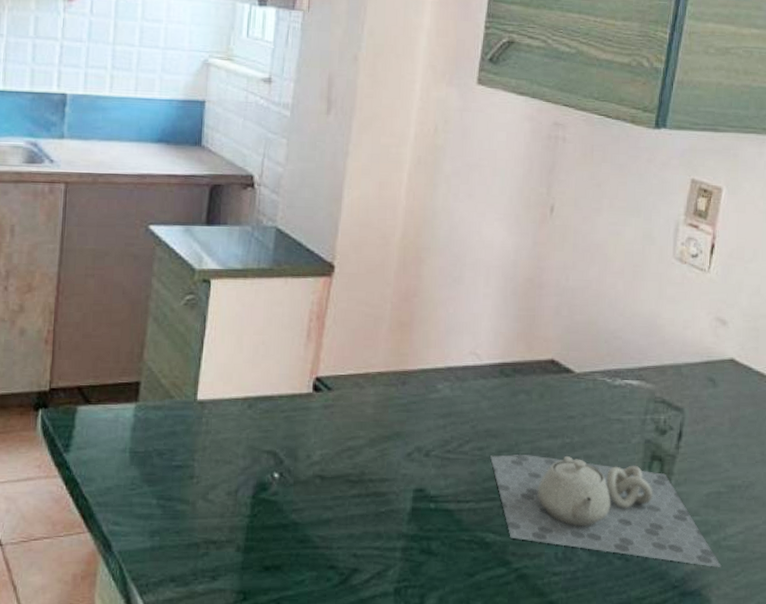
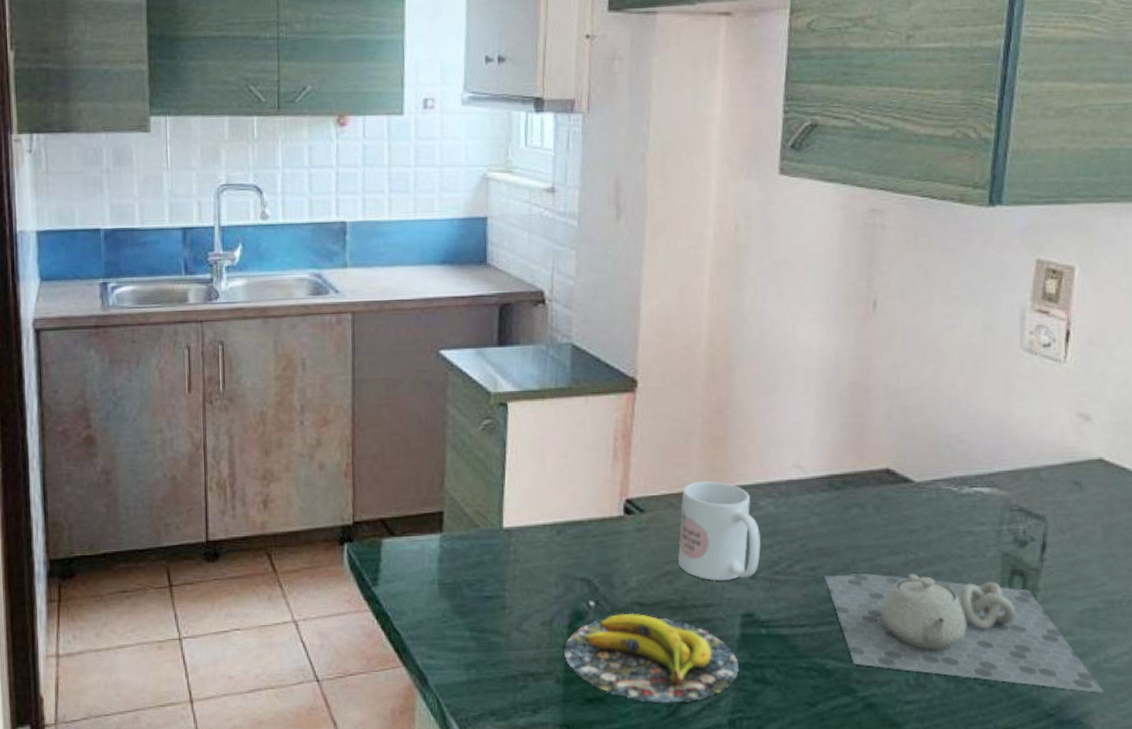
banana: none [245,485,409,572] -> present [563,613,740,704]
mug: none [360,363,437,457] -> present [678,480,762,580]

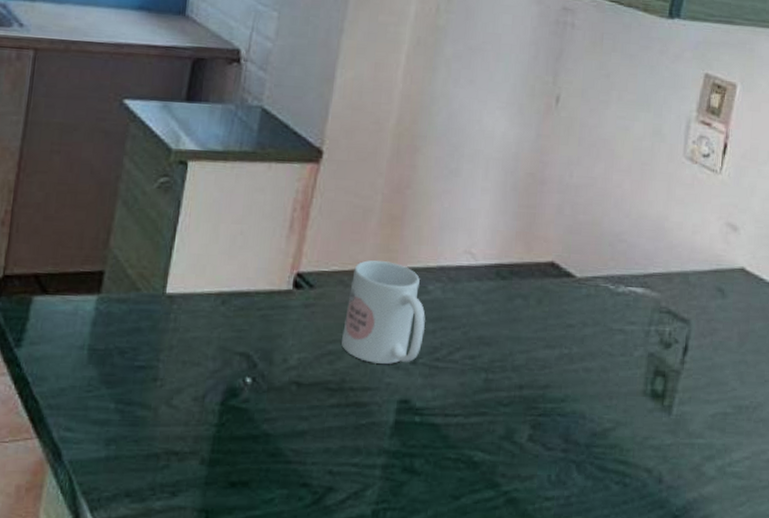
banana: present [563,613,740,704] -> none [212,392,390,491]
teapot: present [824,573,1104,693] -> none [482,364,726,496]

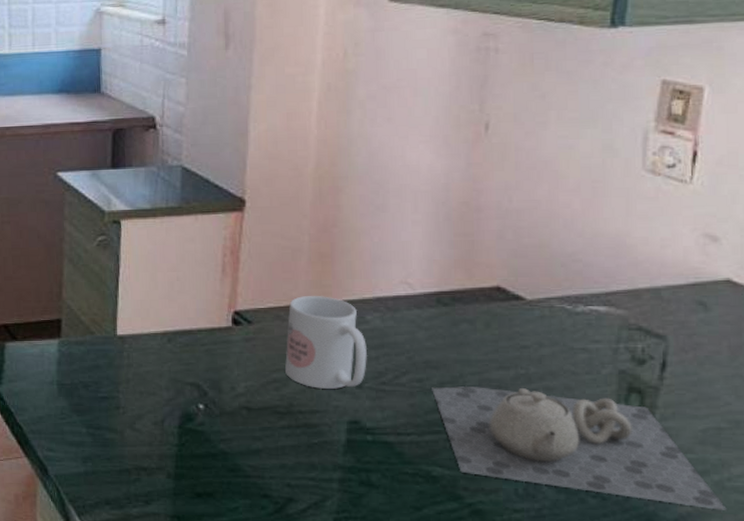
teapot: none [482,364,726,496] -> present [432,385,727,510]

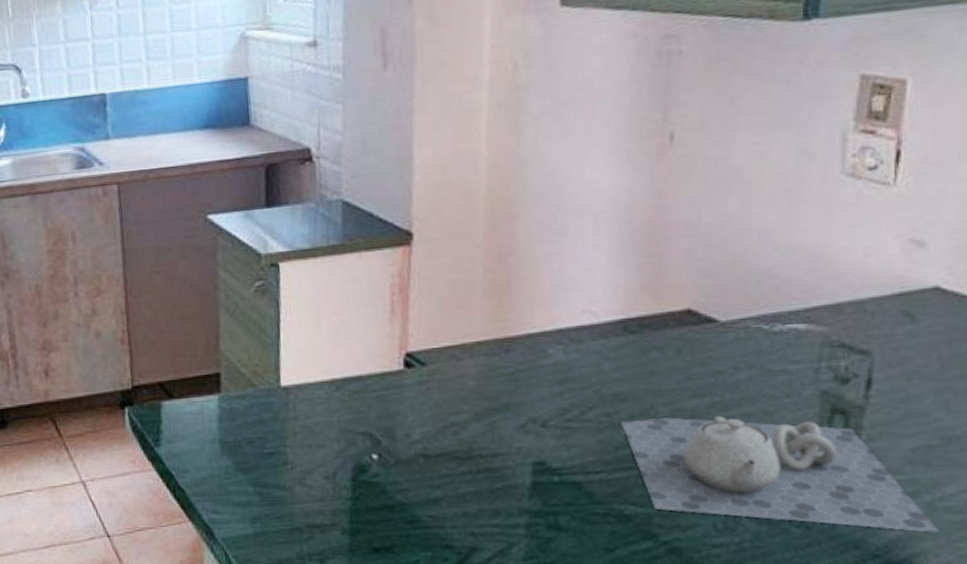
mug: present [285,295,368,389] -> none [463,330,552,430]

